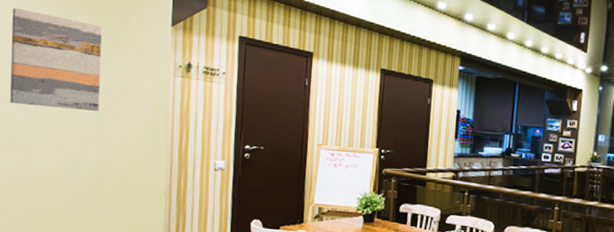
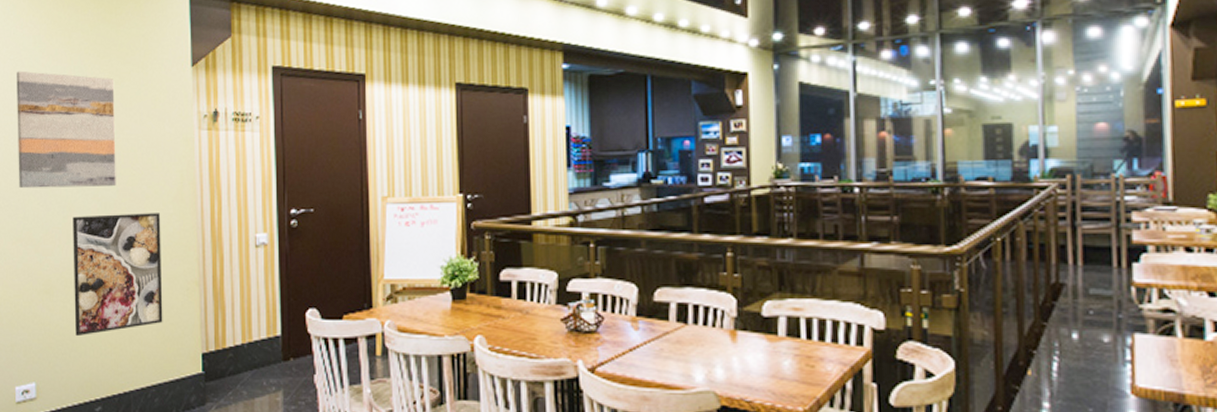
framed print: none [55,131,137,225] -> present [73,213,163,337]

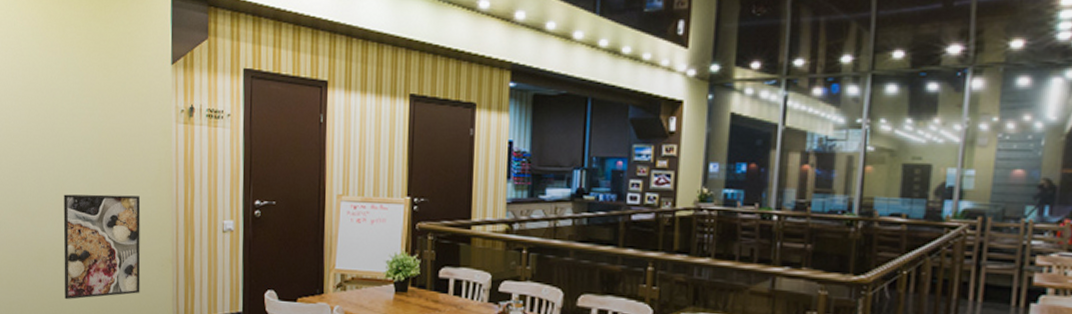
wall art: present [17,70,116,189] -> none [16,59,103,169]

